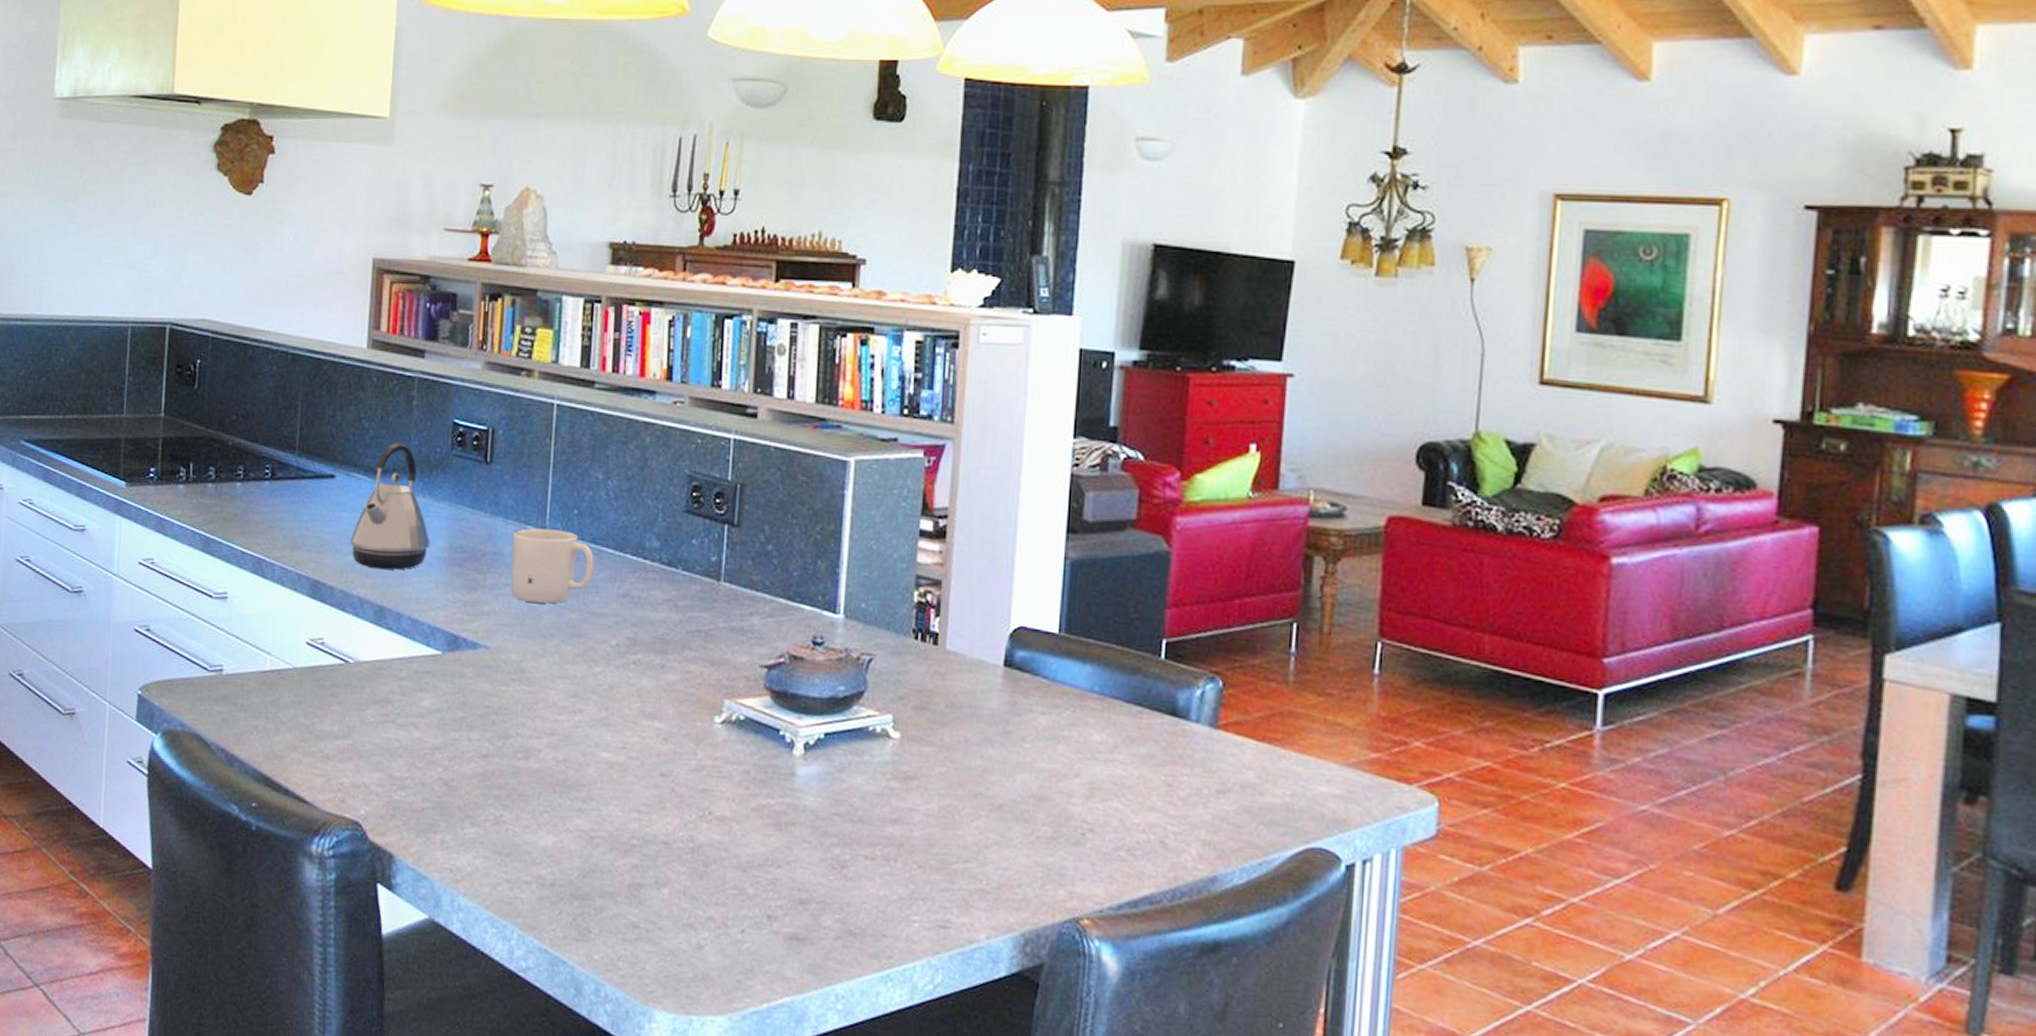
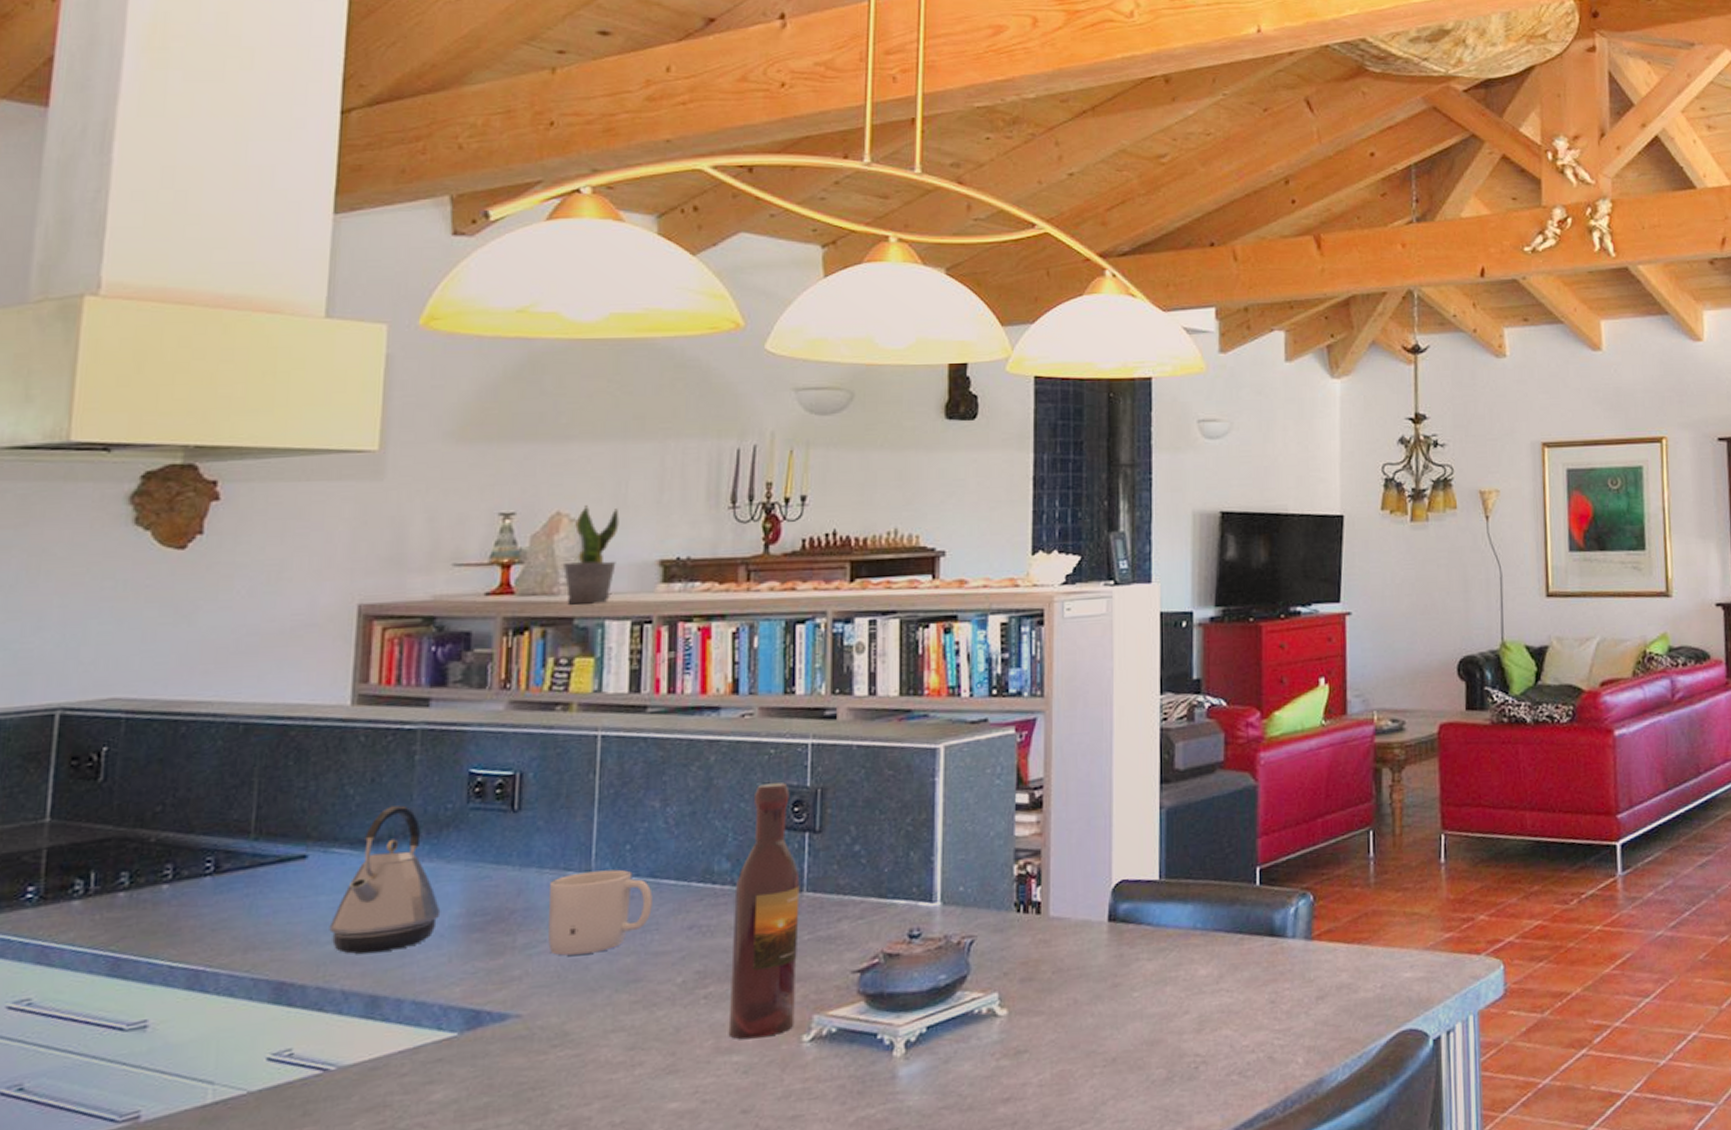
potted plant: none [530,183,577,279] -> present [563,505,619,606]
wine bottle: none [652,471,719,711] -> present [728,782,800,1040]

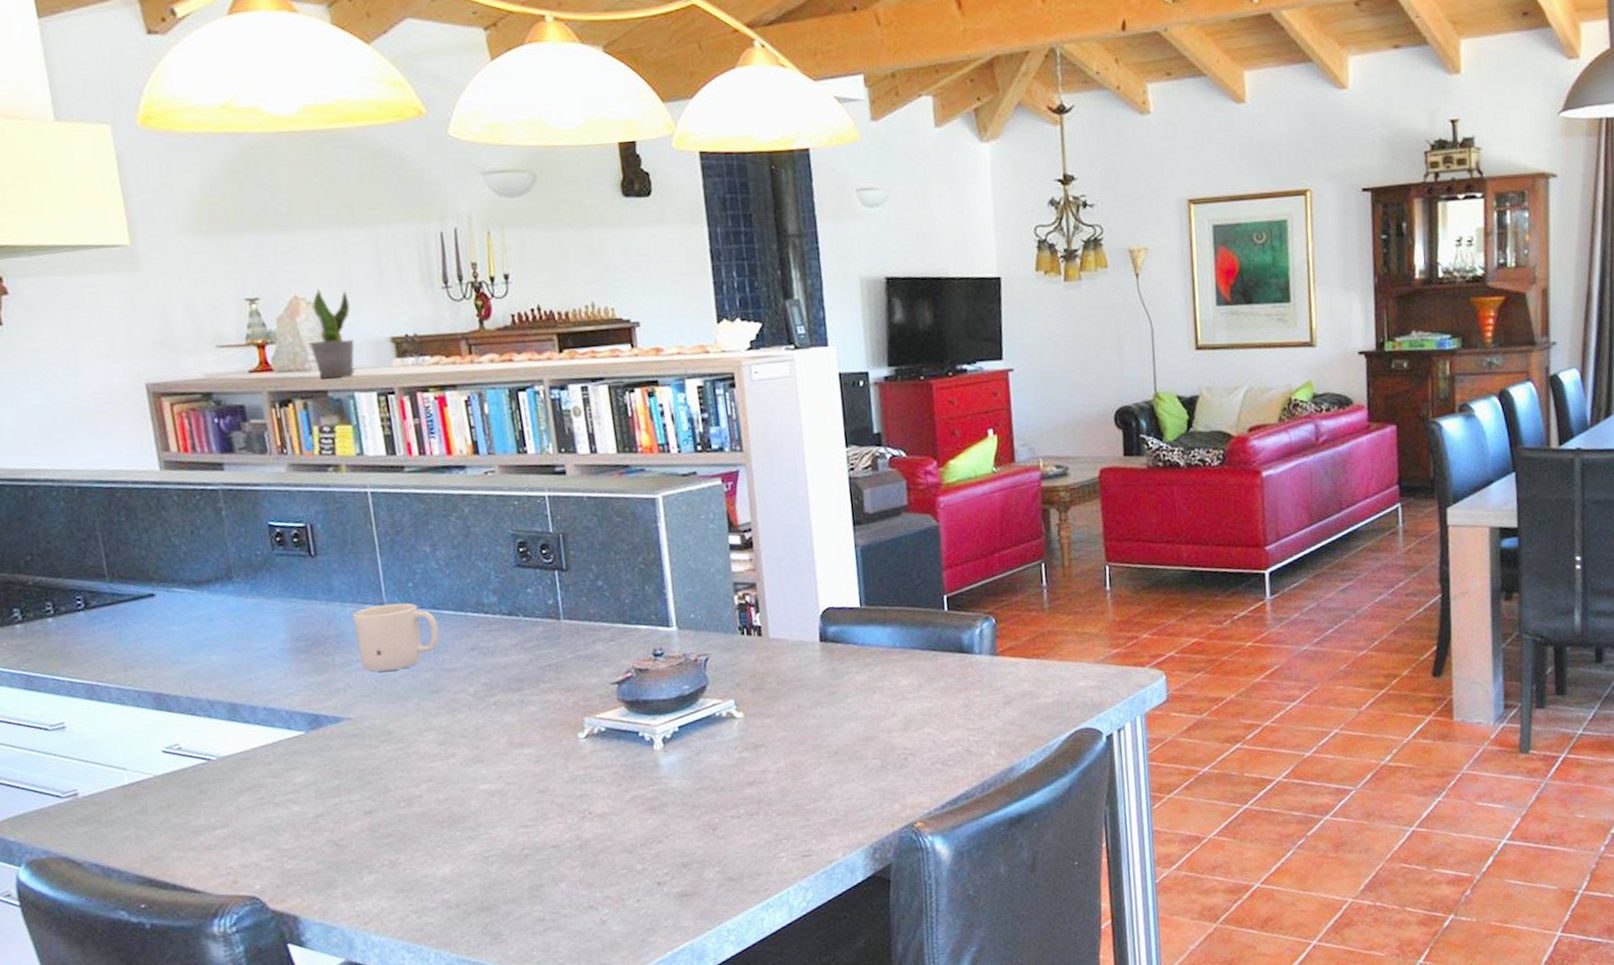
kettle: present [329,805,441,954] -> none [185,553,271,672]
wine bottle: present [728,782,800,1040] -> none [504,529,570,737]

